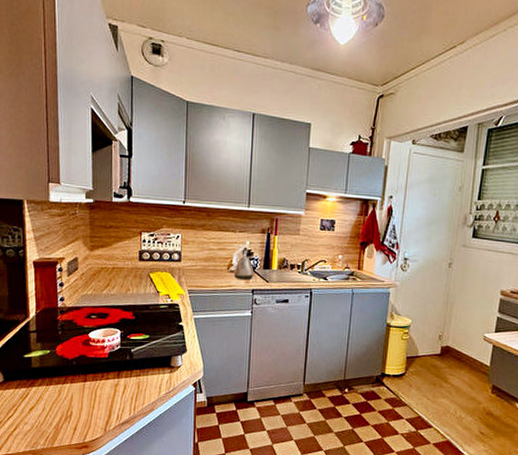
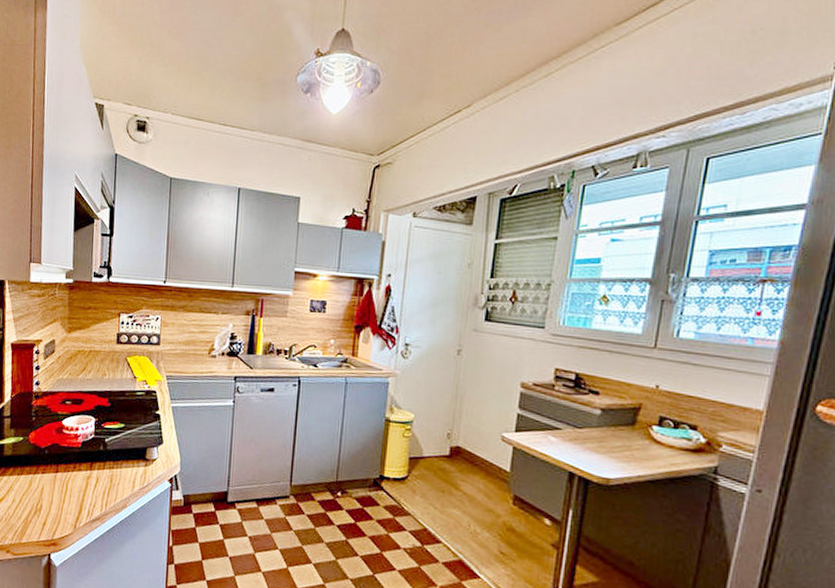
kettle: present [233,247,255,281] -> none [215,329,238,367]

